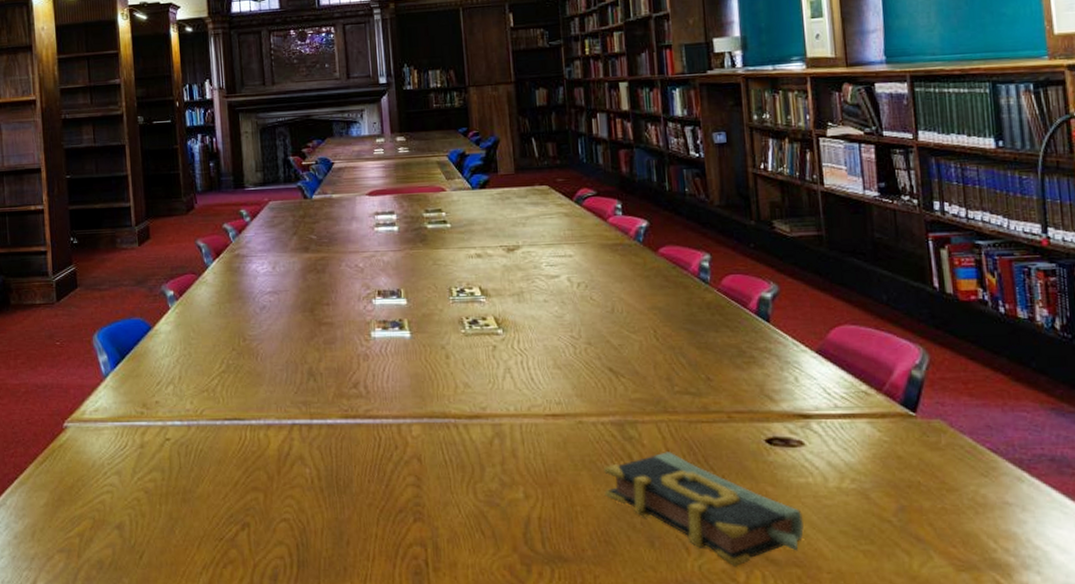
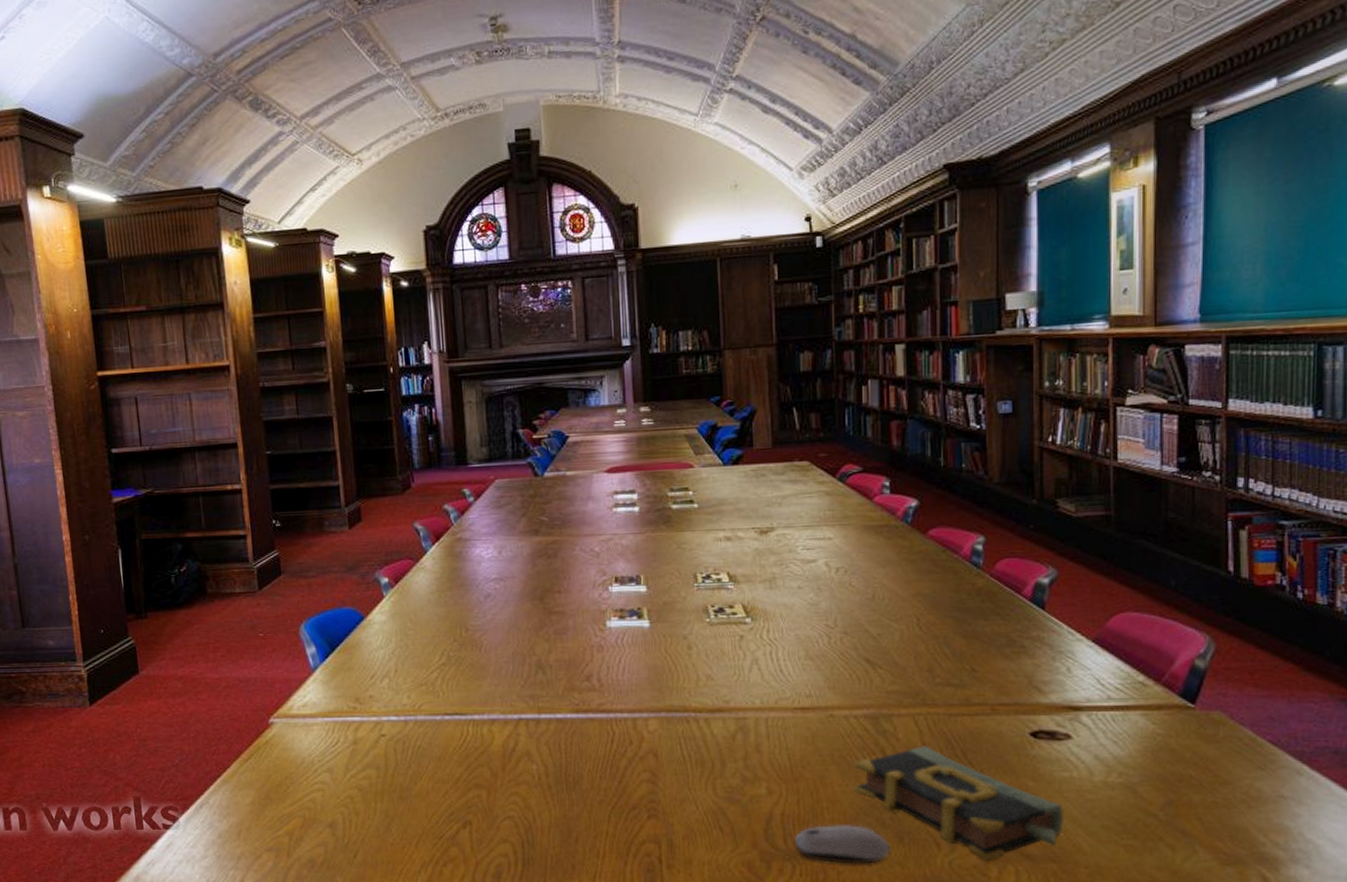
computer mouse: none [551,529,643,568] -> present [793,825,891,864]

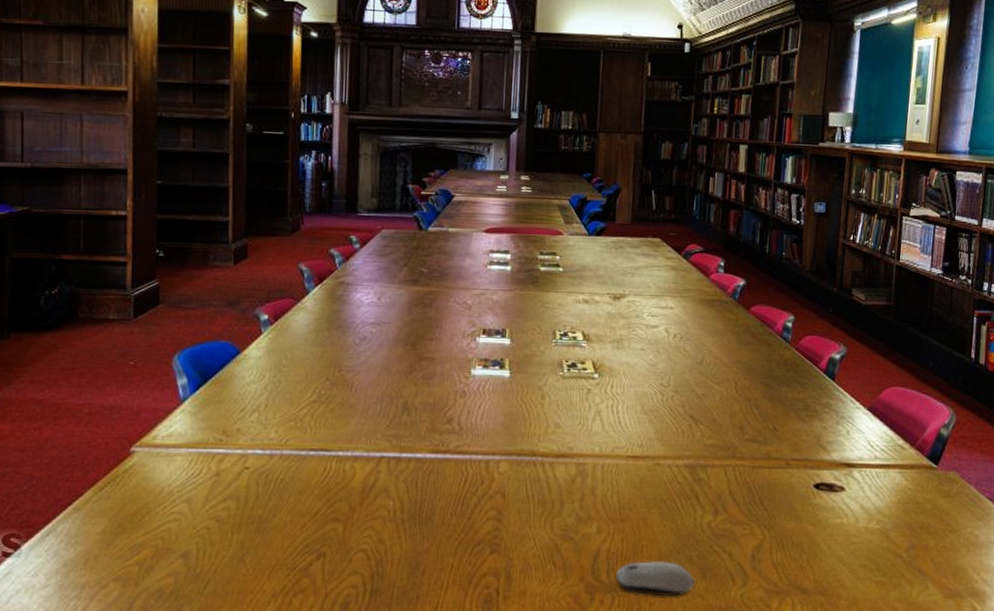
book: present [853,746,1063,861] -> none [669,493,833,594]

